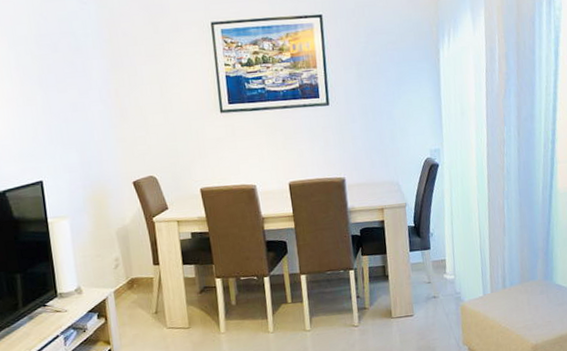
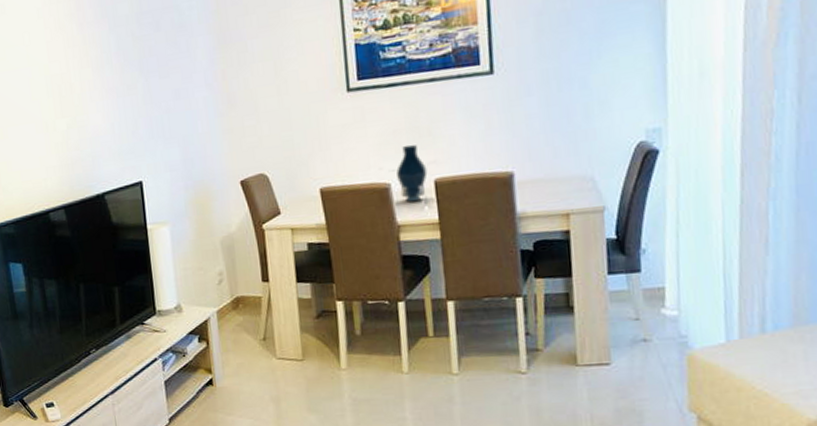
vase: none [260,155,284,200] -> present [396,144,428,202]

